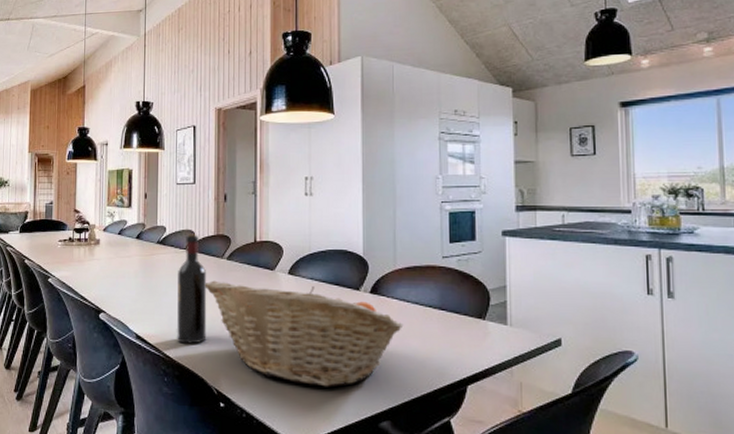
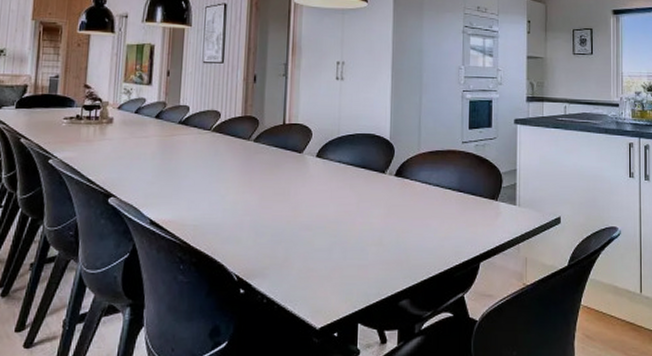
wine bottle: present [176,234,207,344] -> none [195,114,232,229]
fruit basket: present [204,280,404,387] -> none [229,163,425,269]

